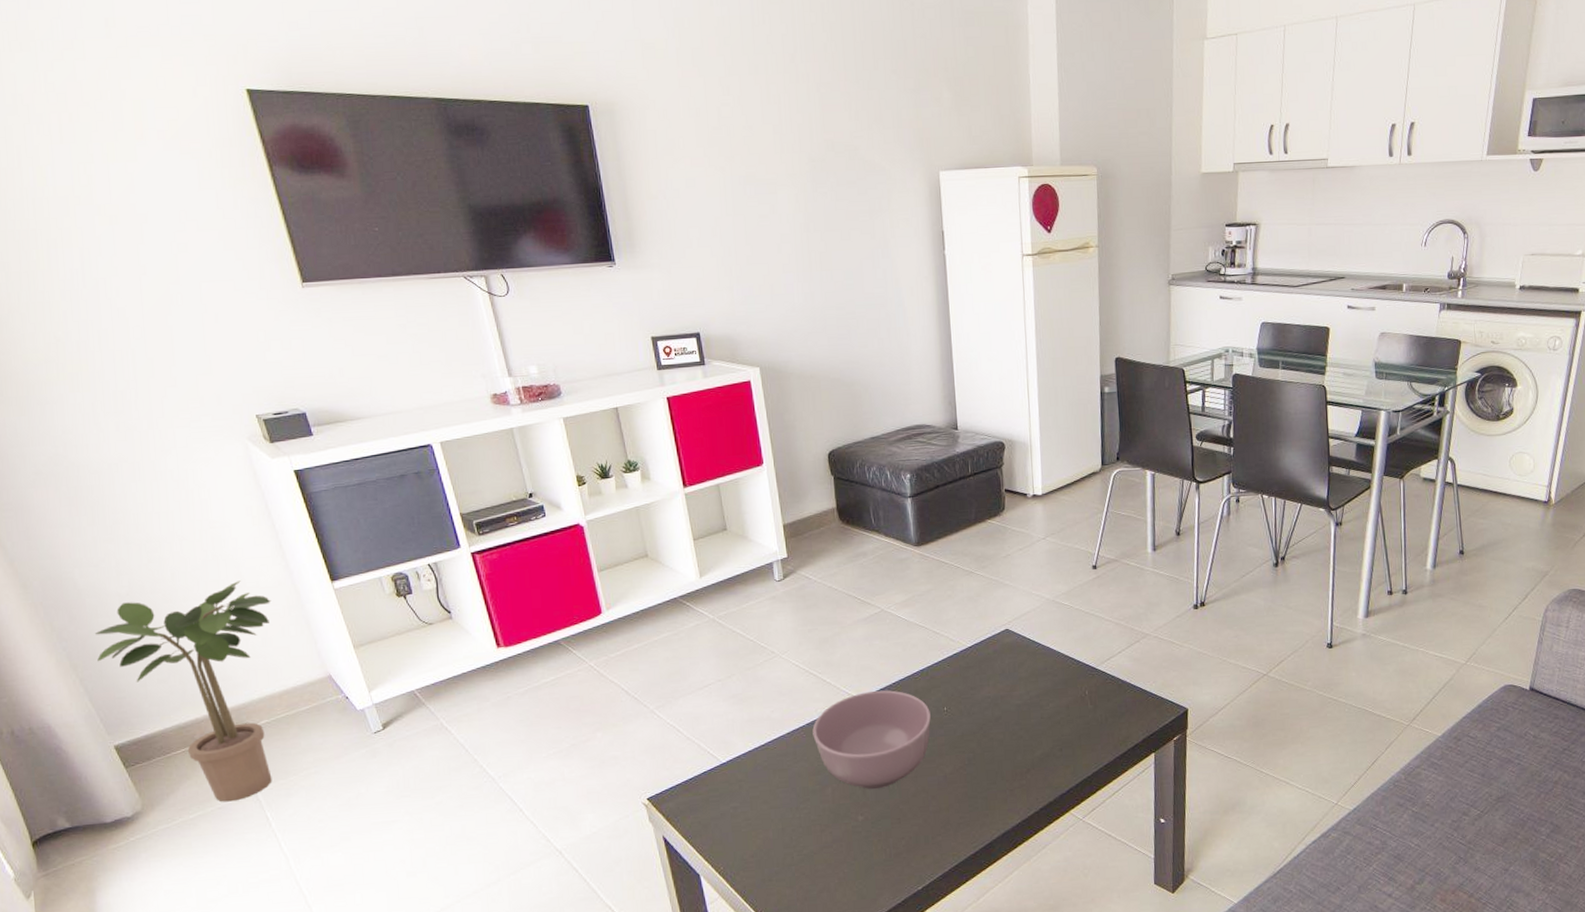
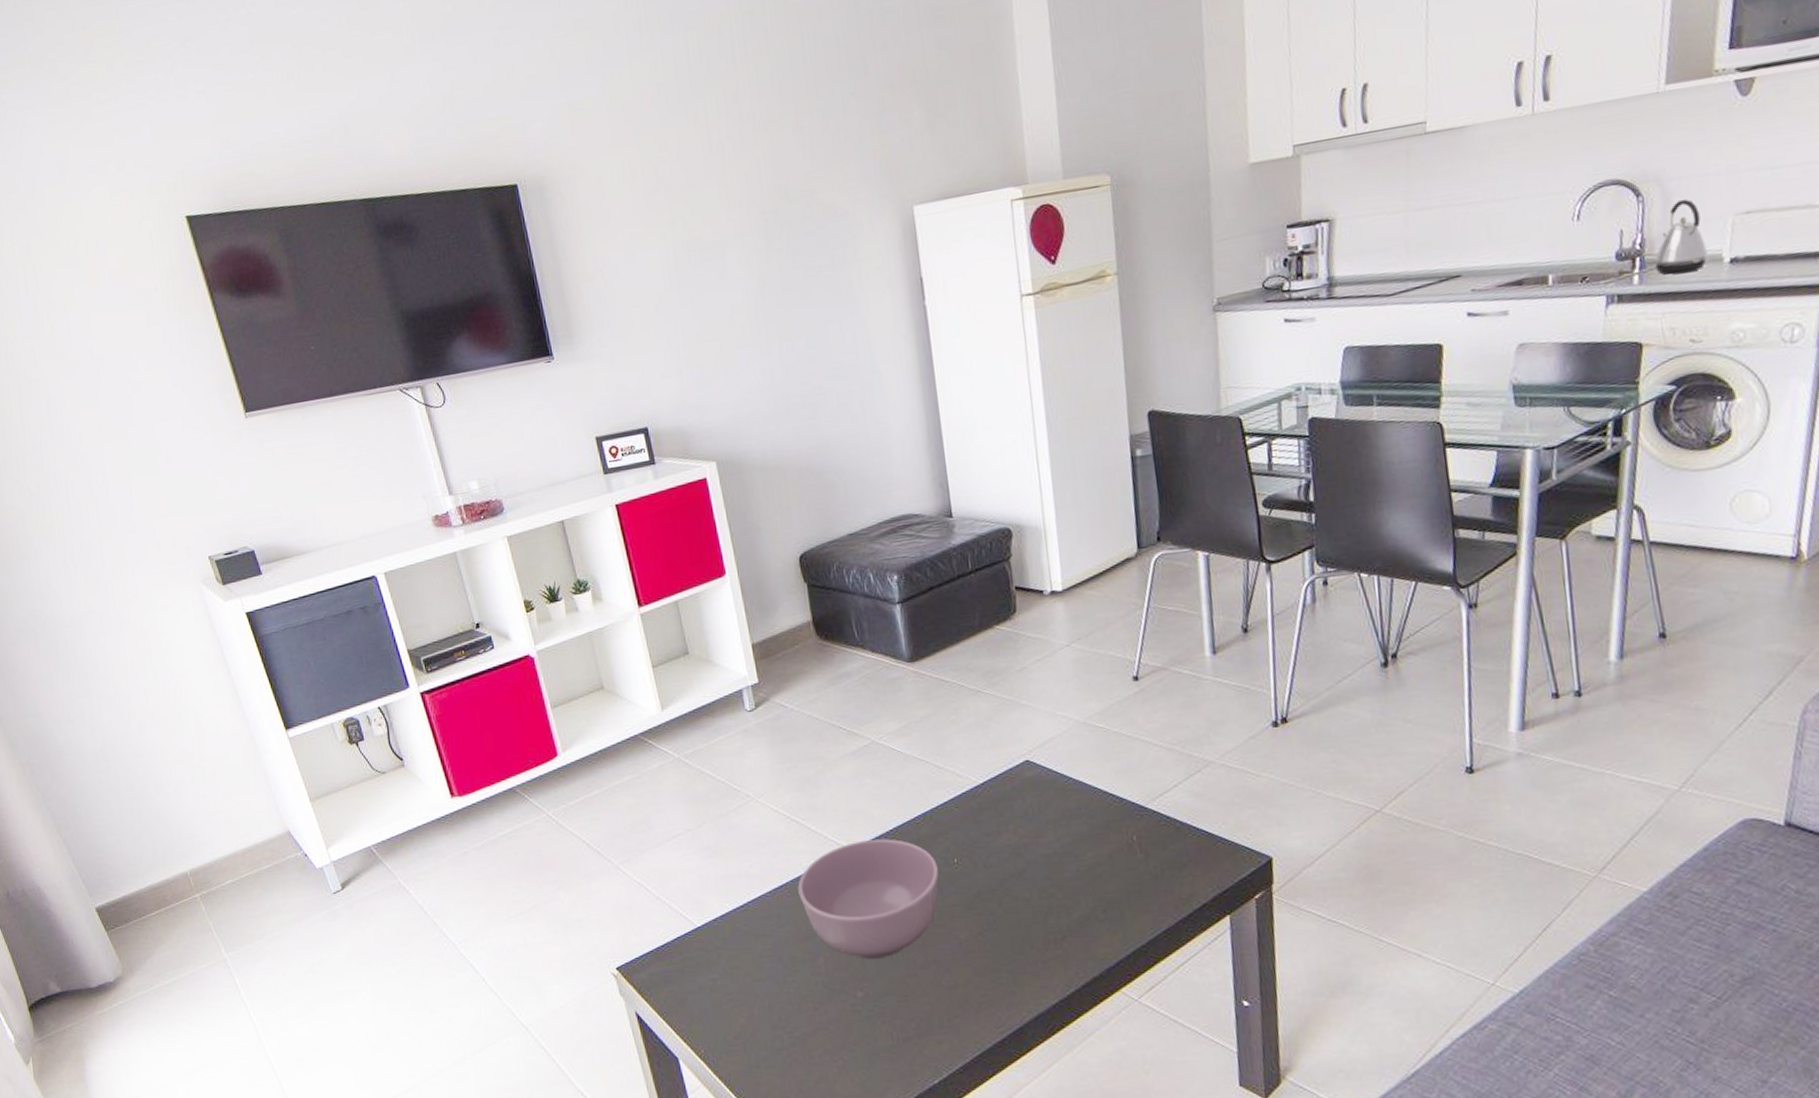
potted plant: present [95,581,272,802] -> none [75,732,239,968]
kettle: none [1472,239,1507,293] -> present [1654,198,1709,275]

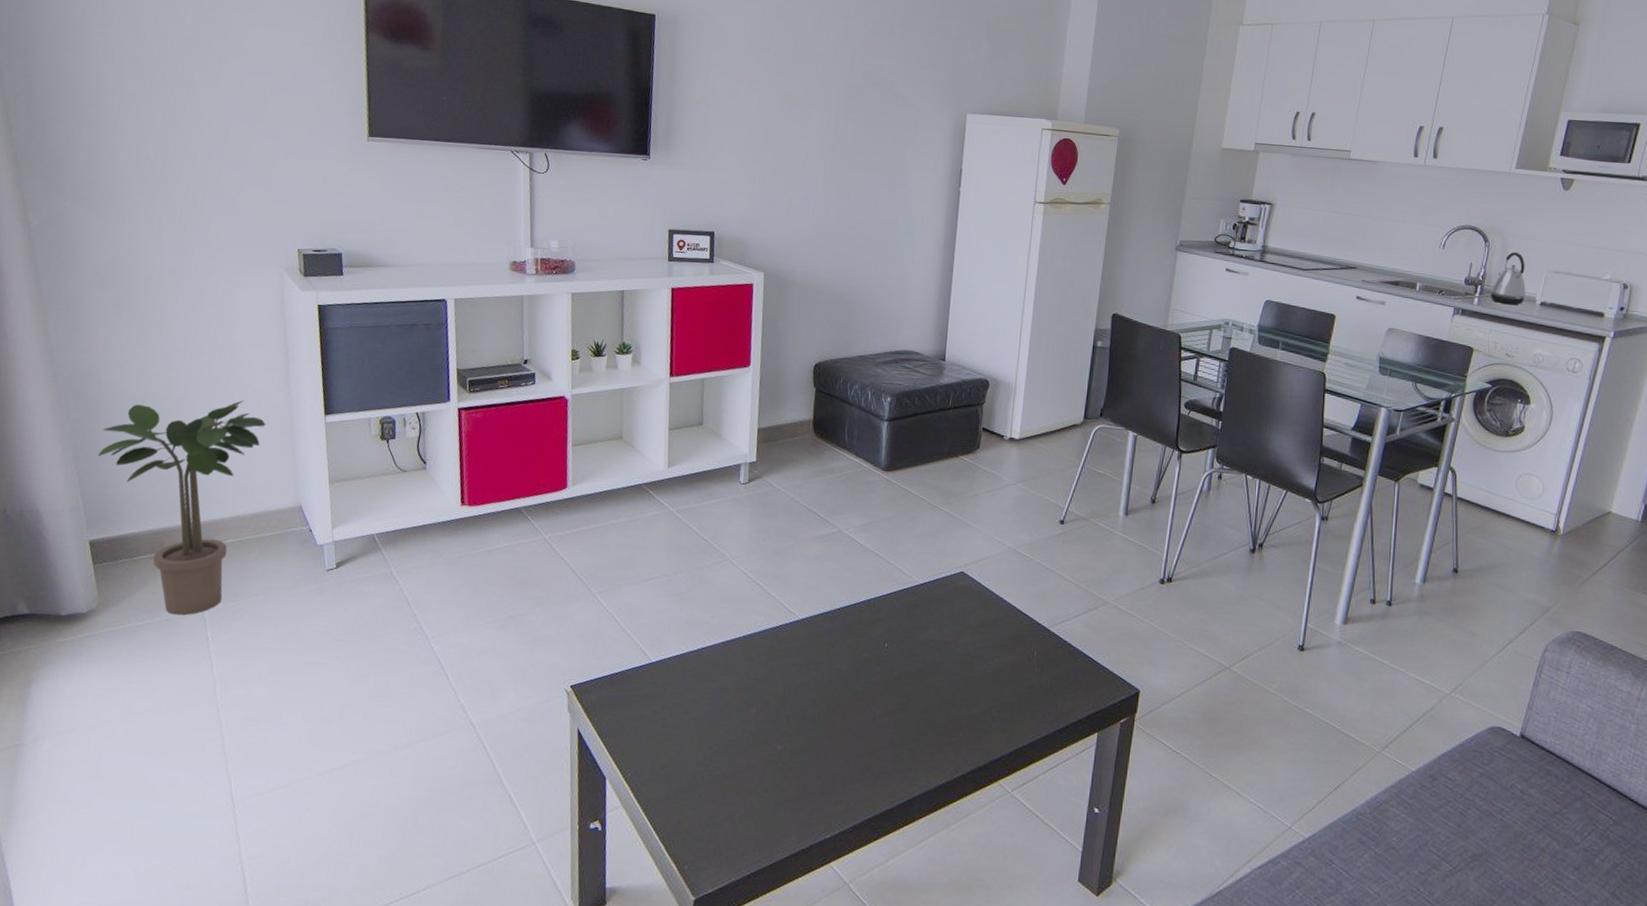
potted plant: none [75,732,239,968] -> present [98,400,267,615]
bowl: present [798,838,939,959] -> none [747,613,870,719]

